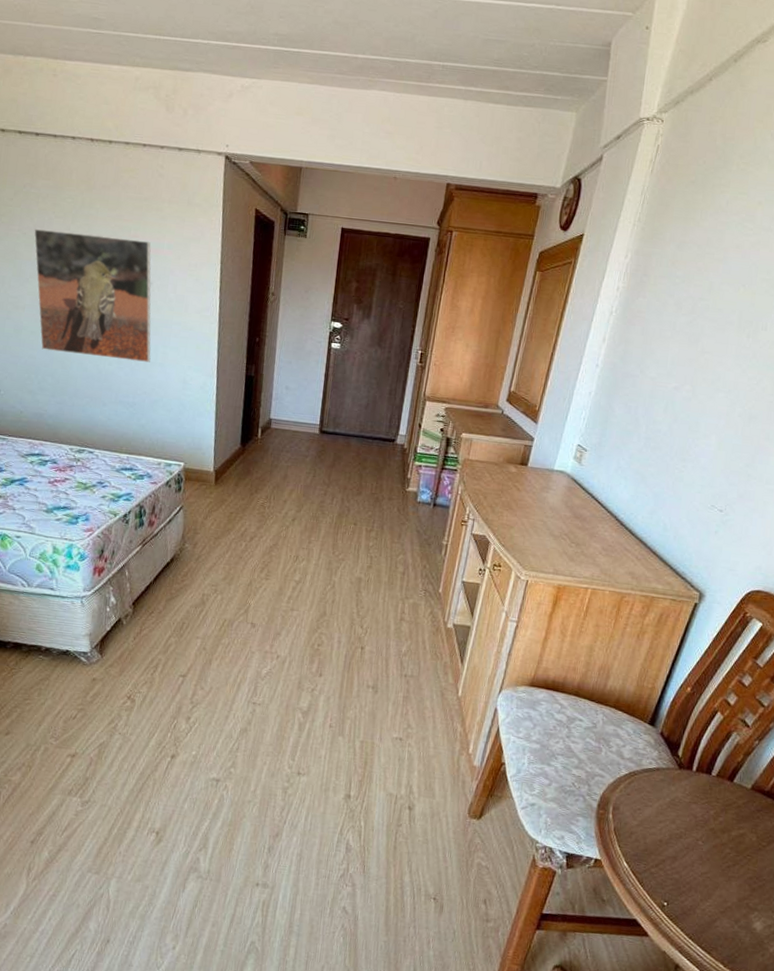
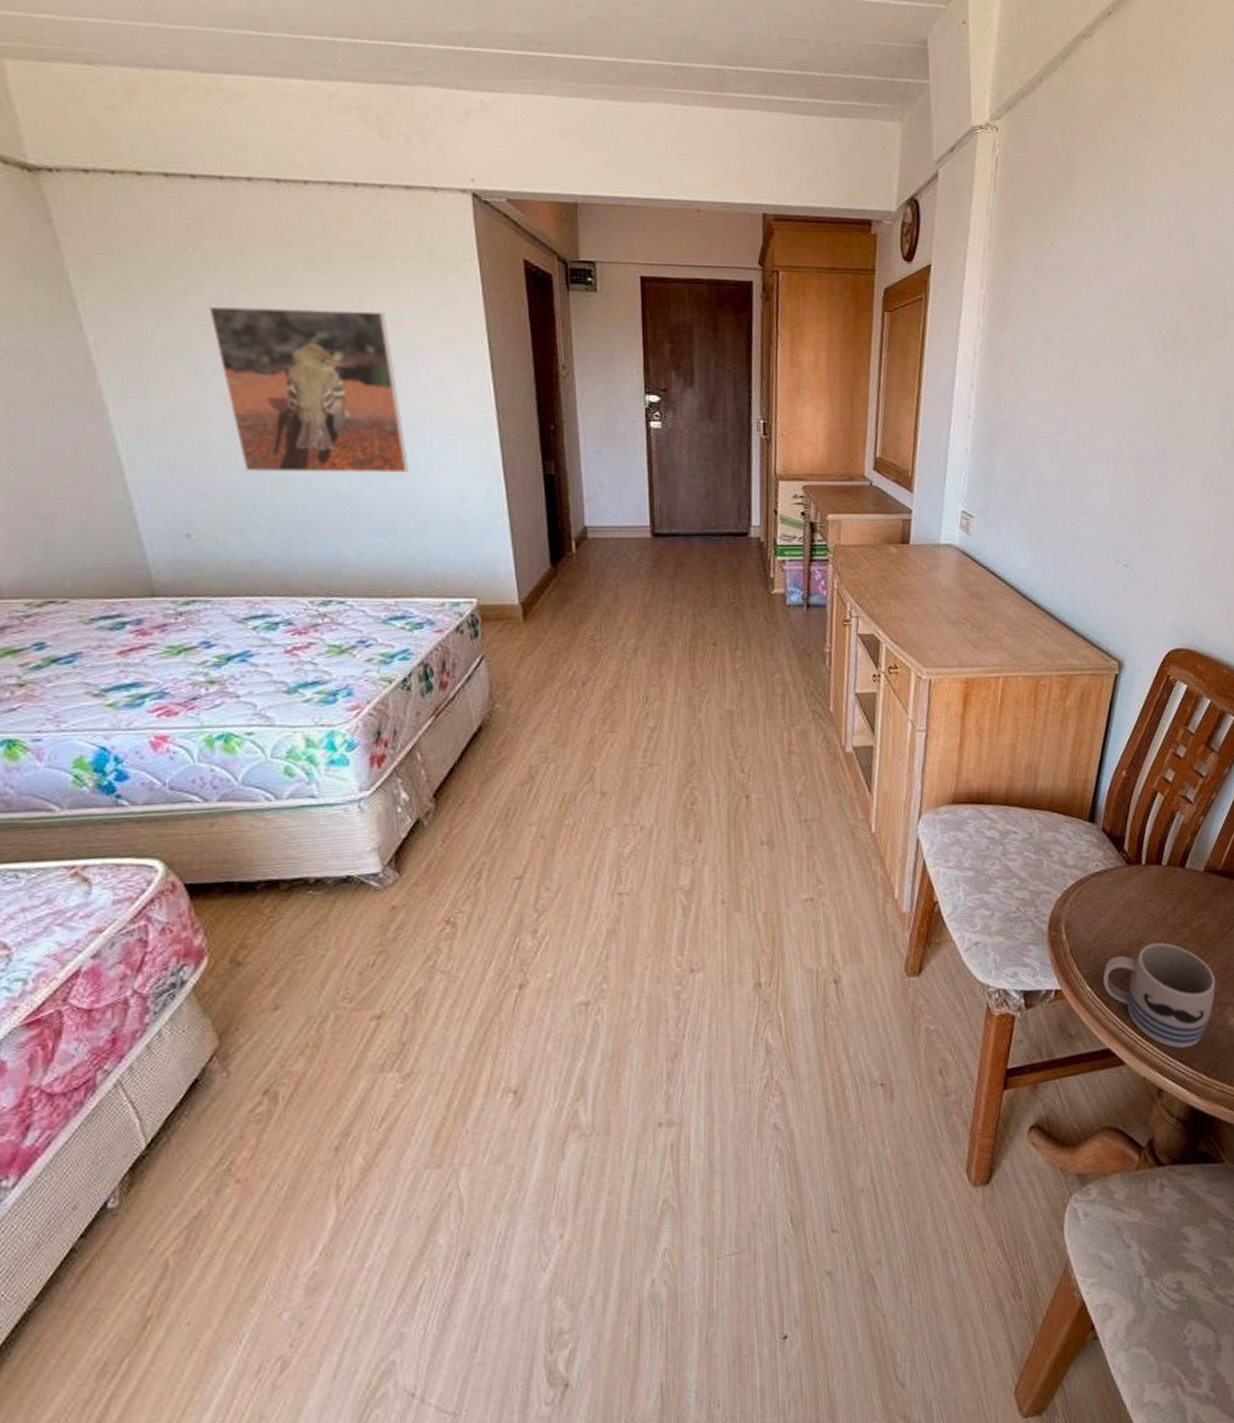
mug: none [640,840,746,937] -> present [1103,942,1216,1048]

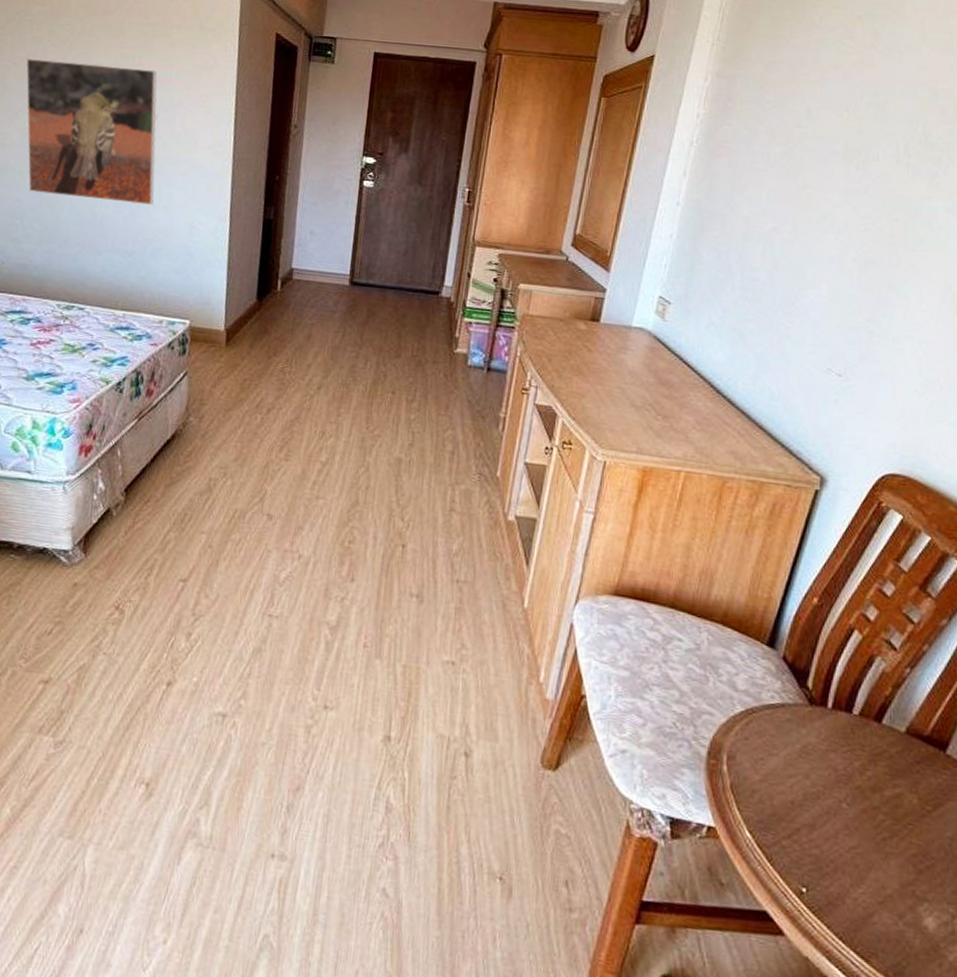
mug: present [1103,942,1216,1048] -> none [767,801,910,938]

